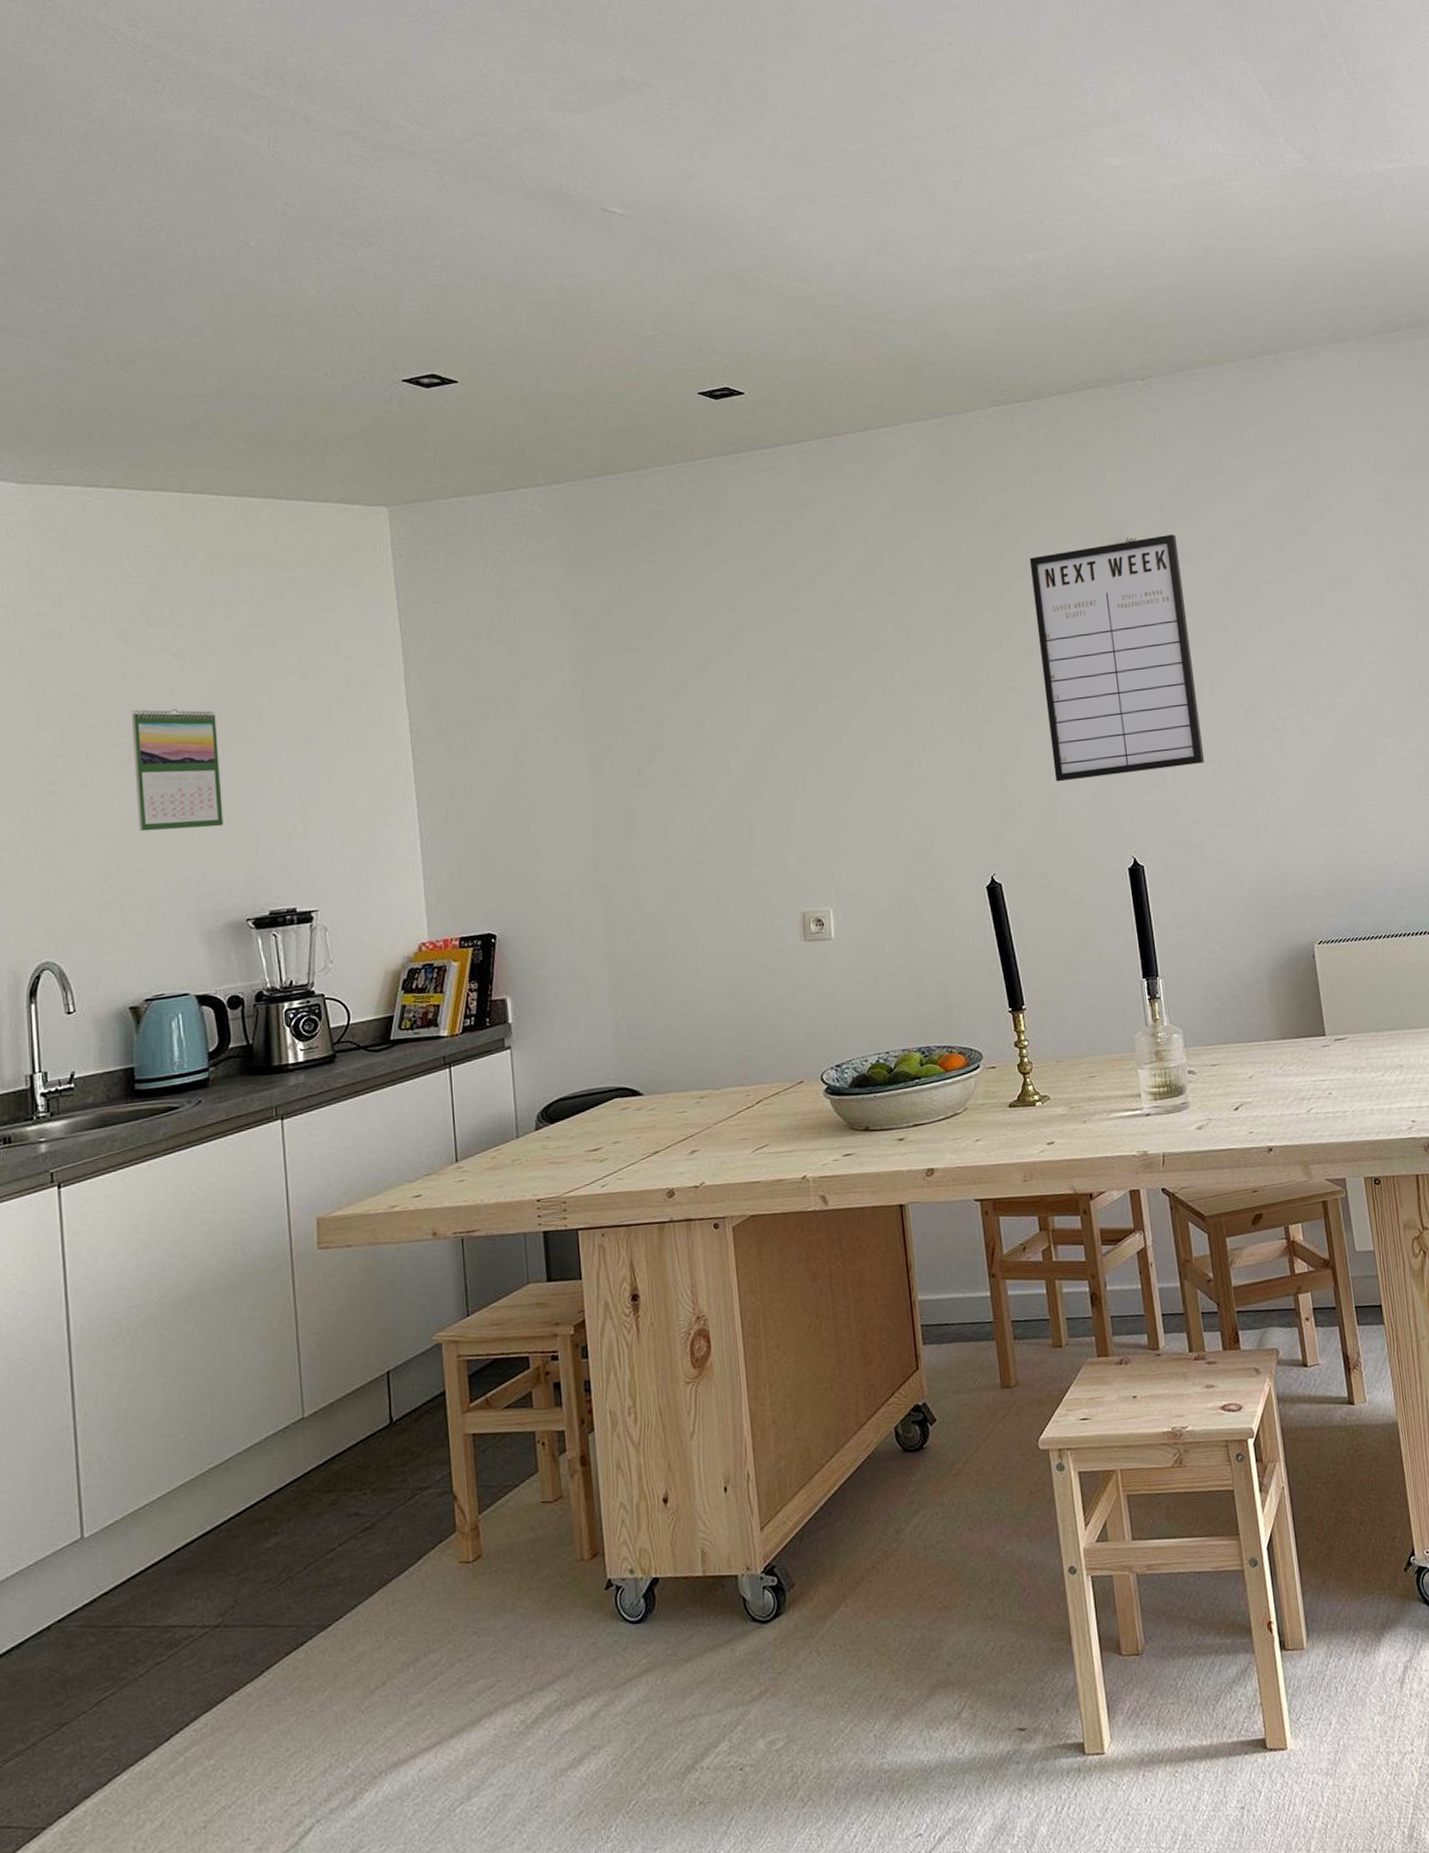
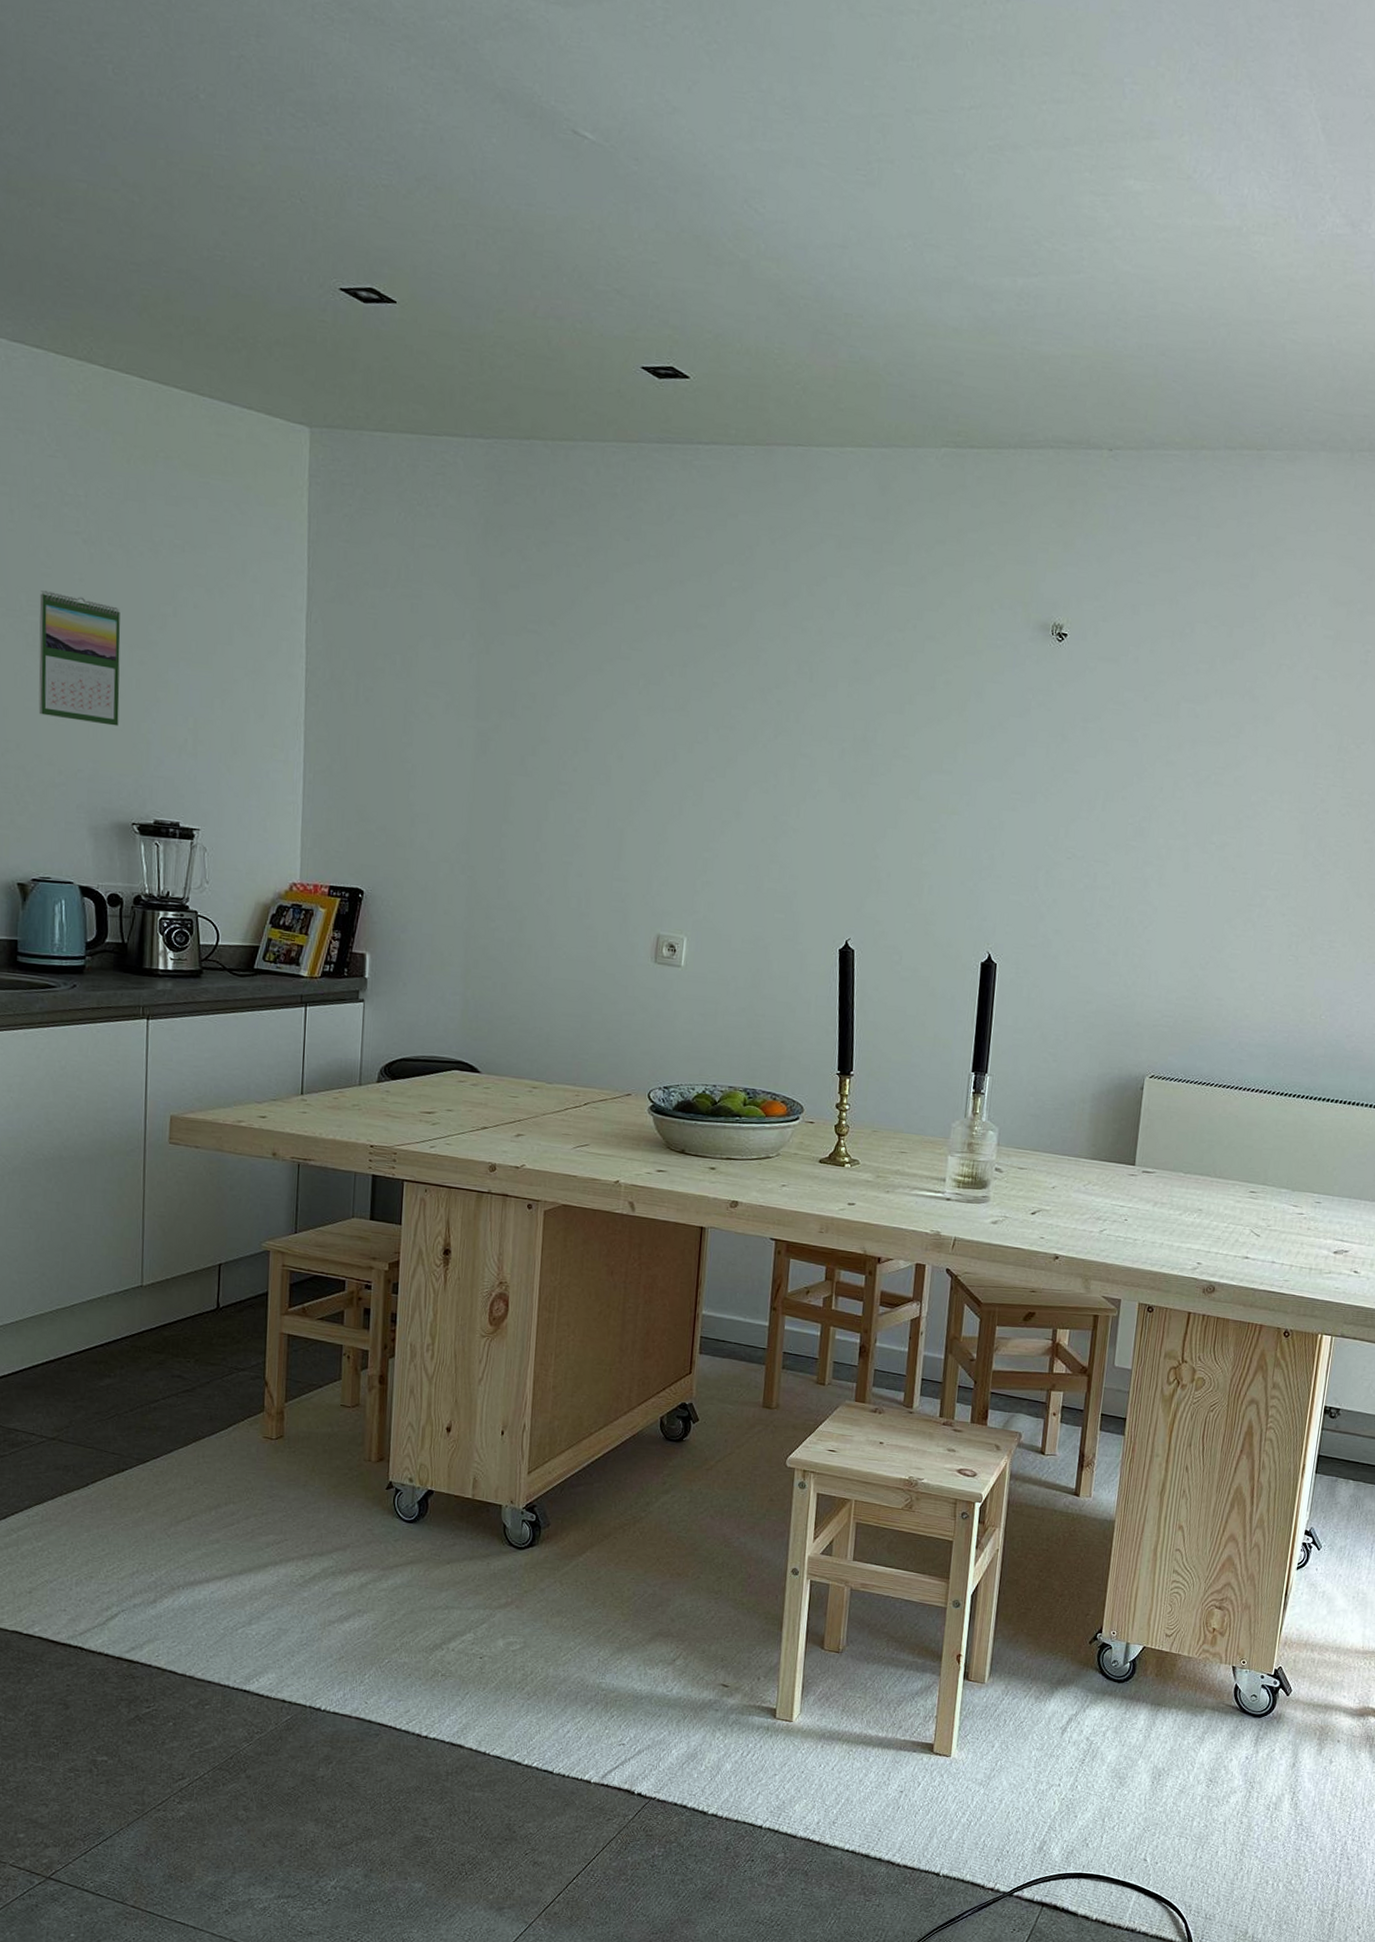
writing board: present [1029,534,1205,782] -> none [928,622,1106,875]

